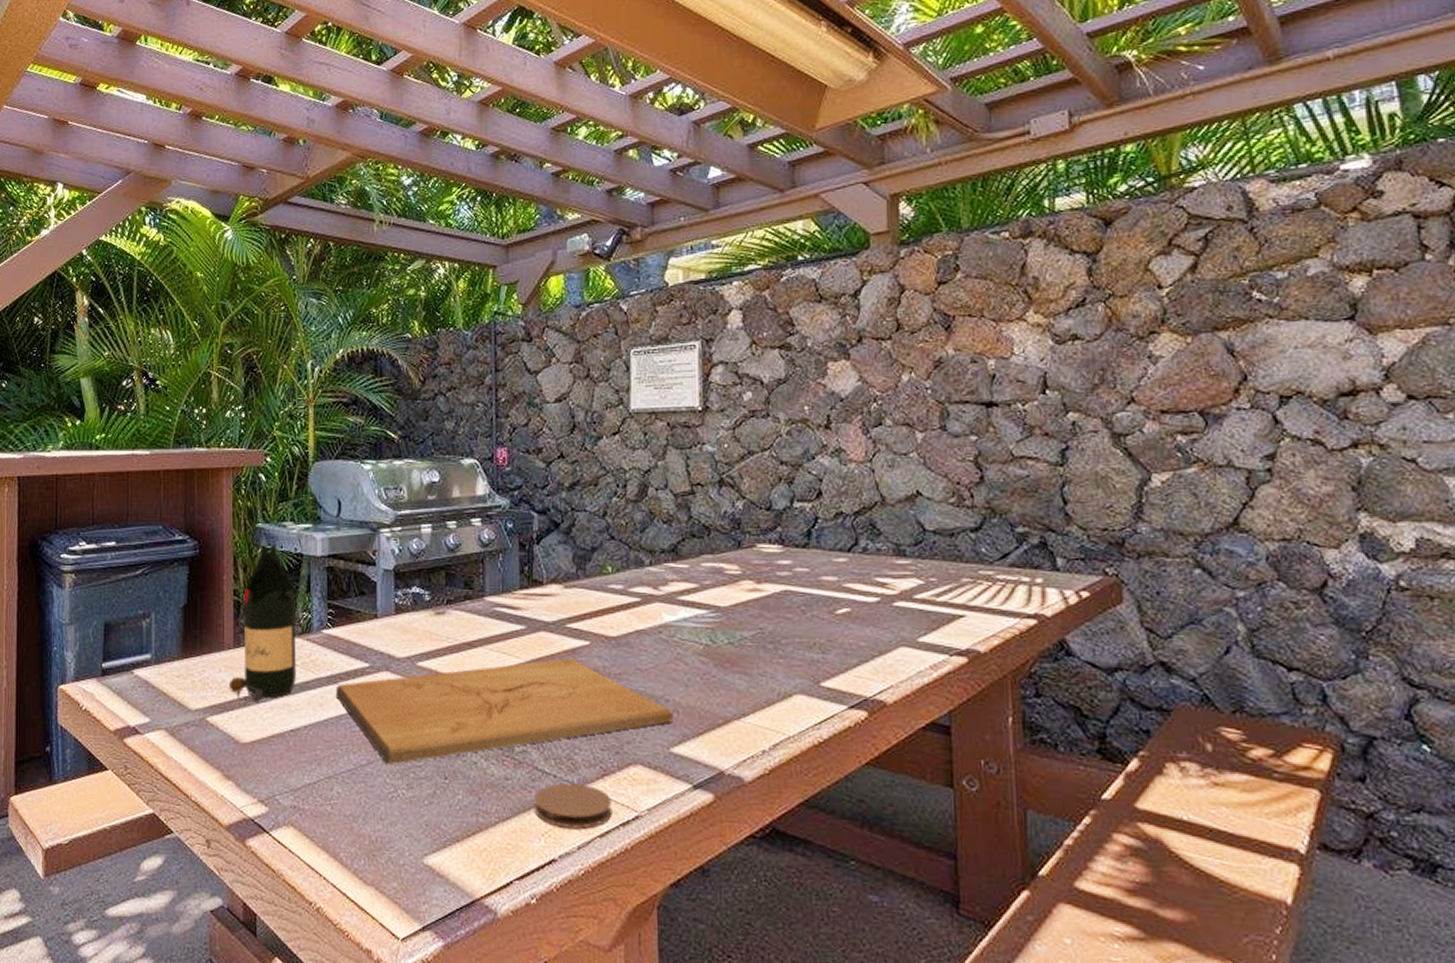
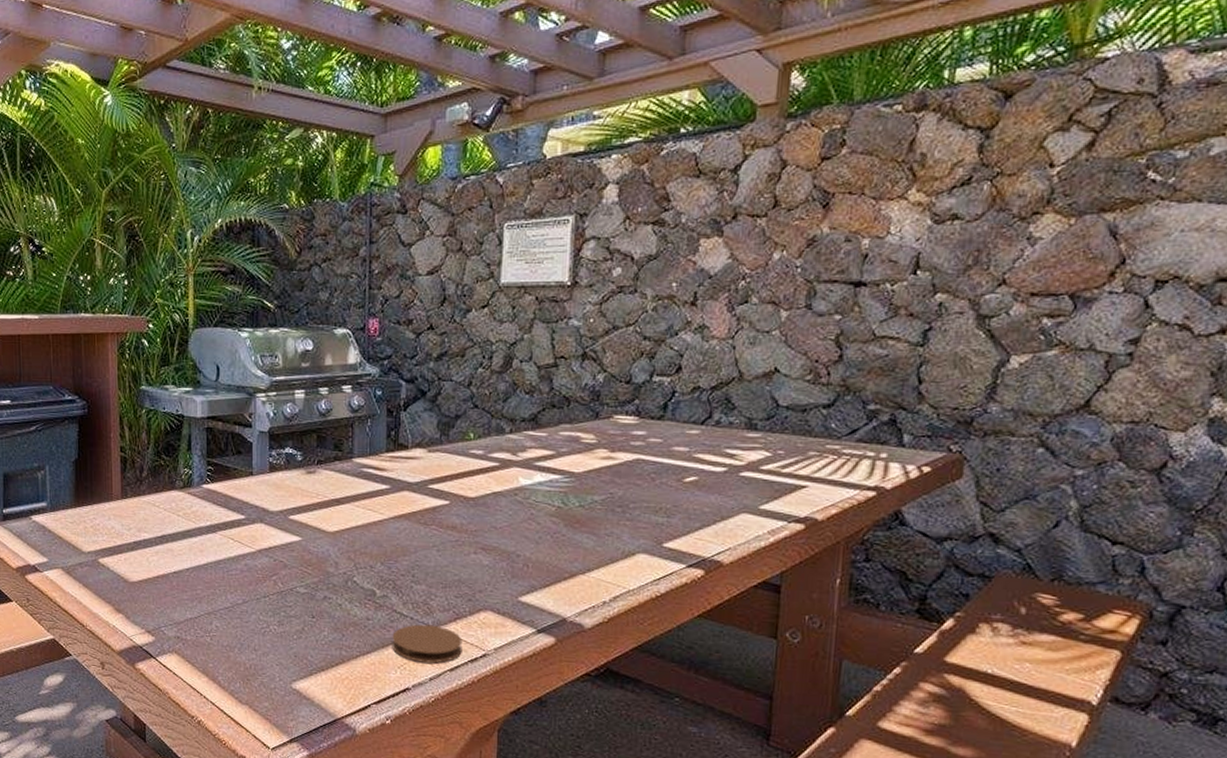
bottle: present [228,543,296,704] -> none [117,405,178,548]
cutting board: present [335,659,673,764] -> none [214,516,523,604]

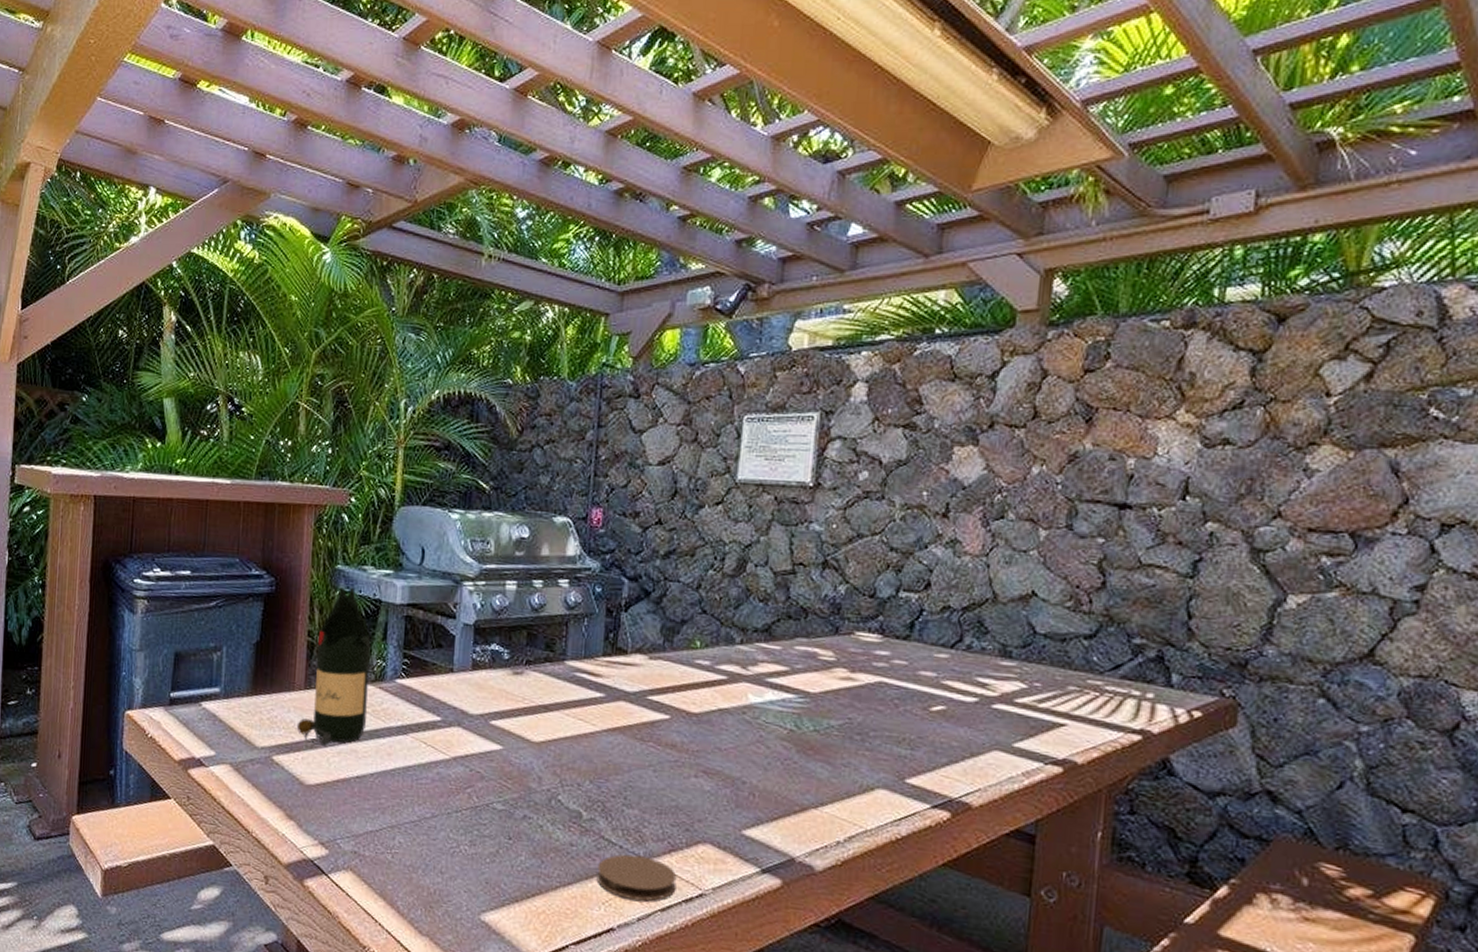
bottle: none [117,405,178,548] -> present [296,587,371,747]

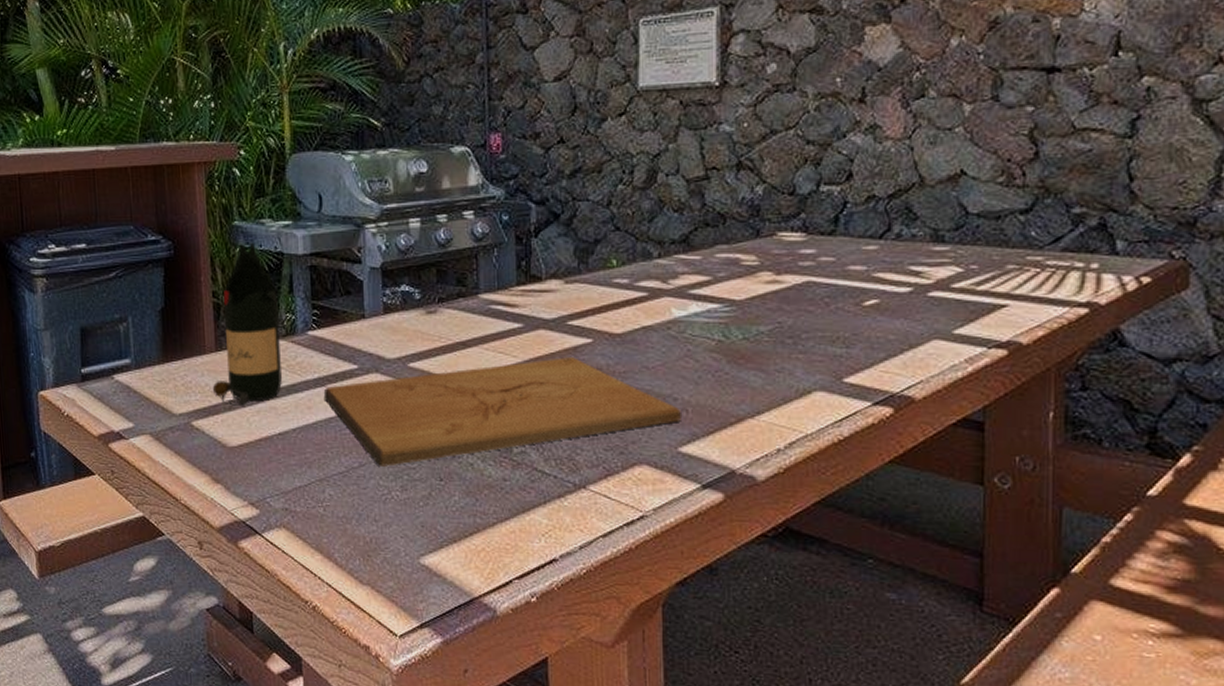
cutting board: none [404,730,748,820] -> present [323,357,681,467]
coaster: present [597,854,677,901] -> none [533,483,616,529]

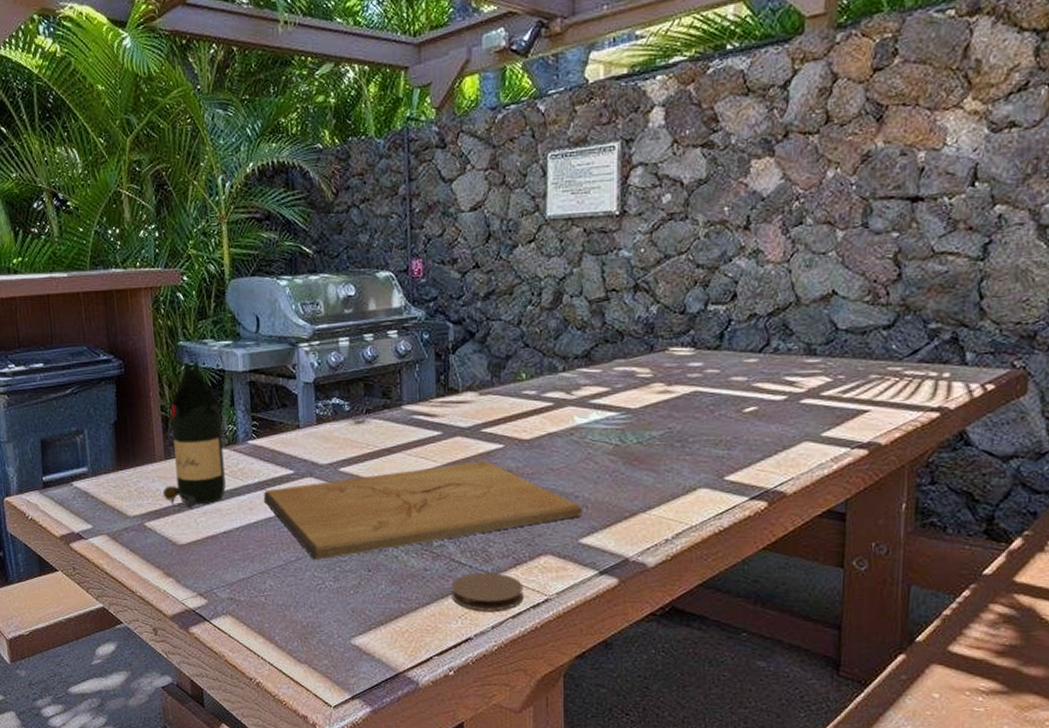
coaster: none [533,483,616,529] -> present [451,572,524,611]

